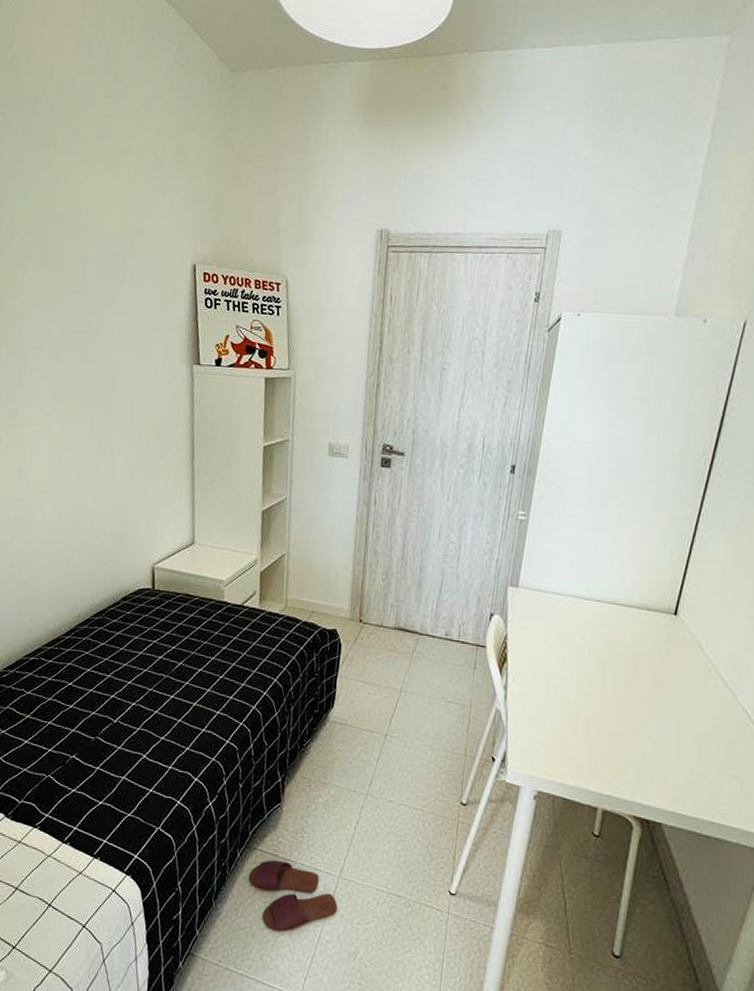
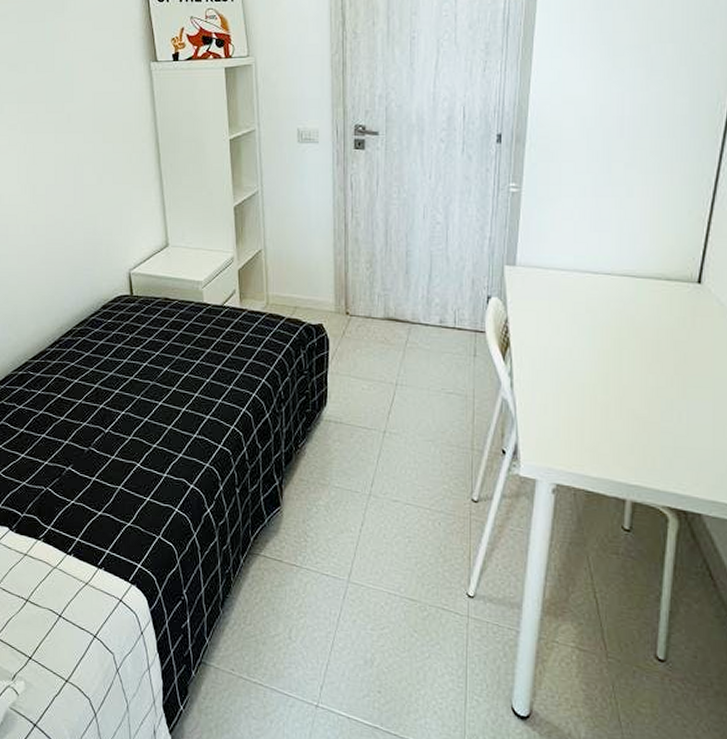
slippers: present [248,859,337,932] -> none [253,565,349,639]

